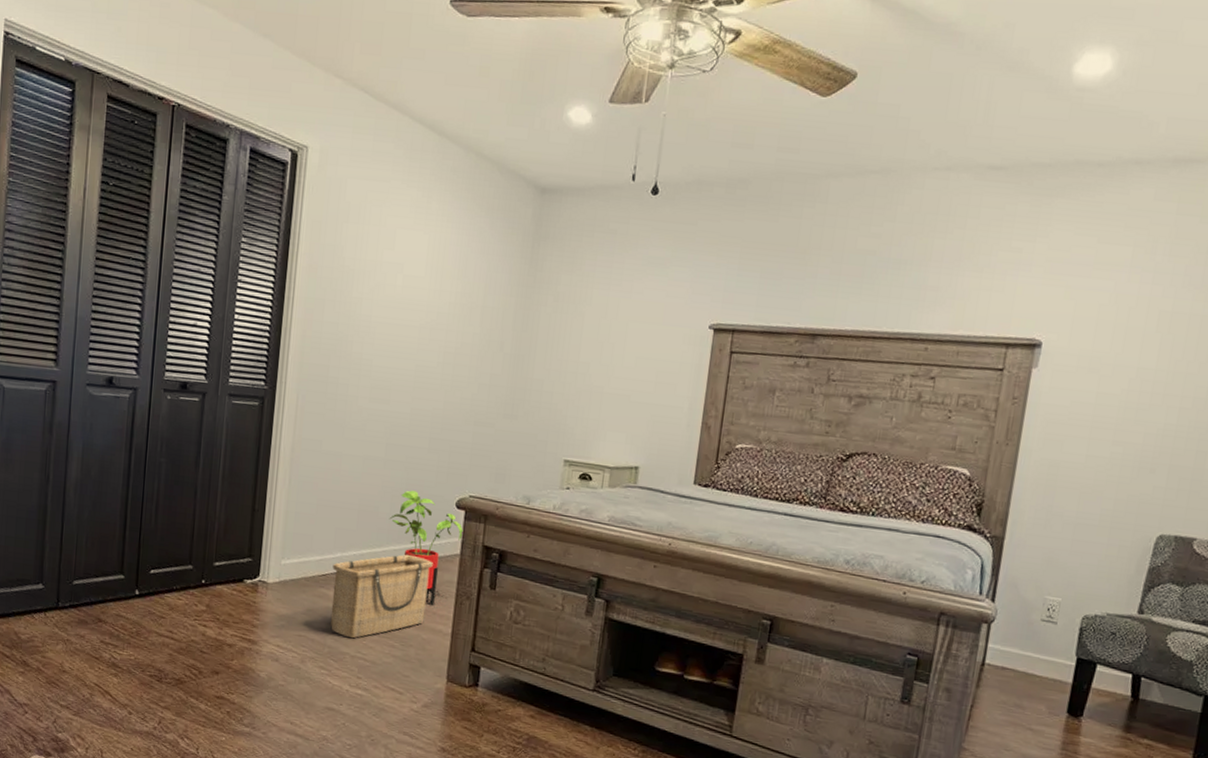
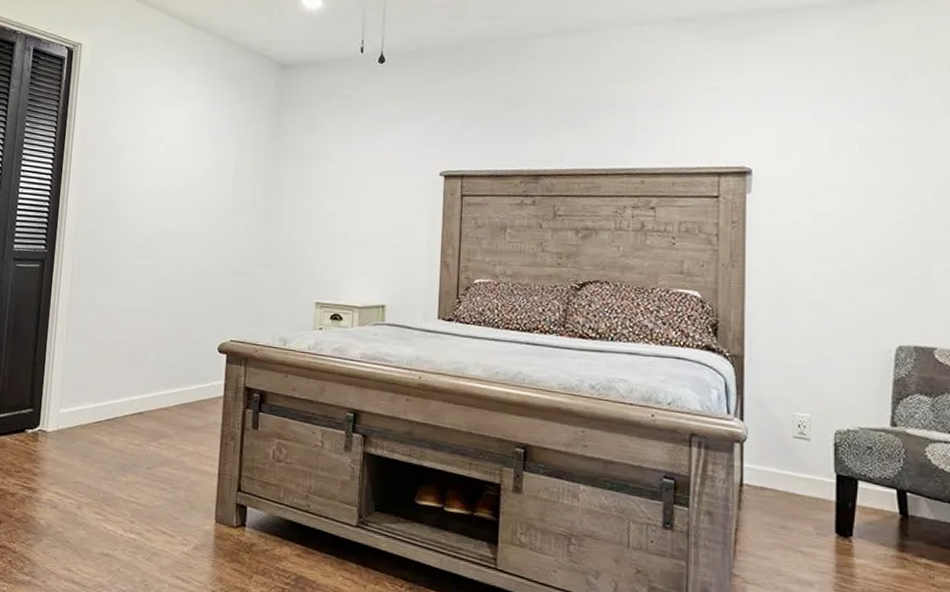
basket: present [330,555,433,639] -> none [105,399,199,483]
house plant: present [389,490,463,605] -> none [157,338,226,447]

